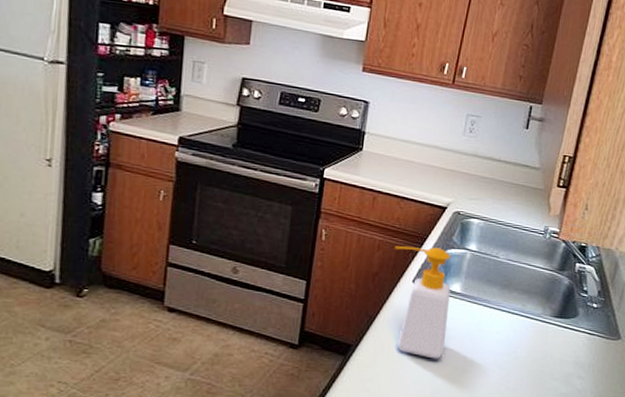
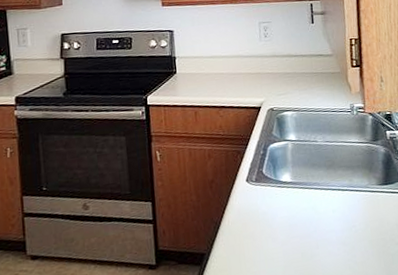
soap bottle: present [395,246,451,359] -> none [224,144,290,250]

